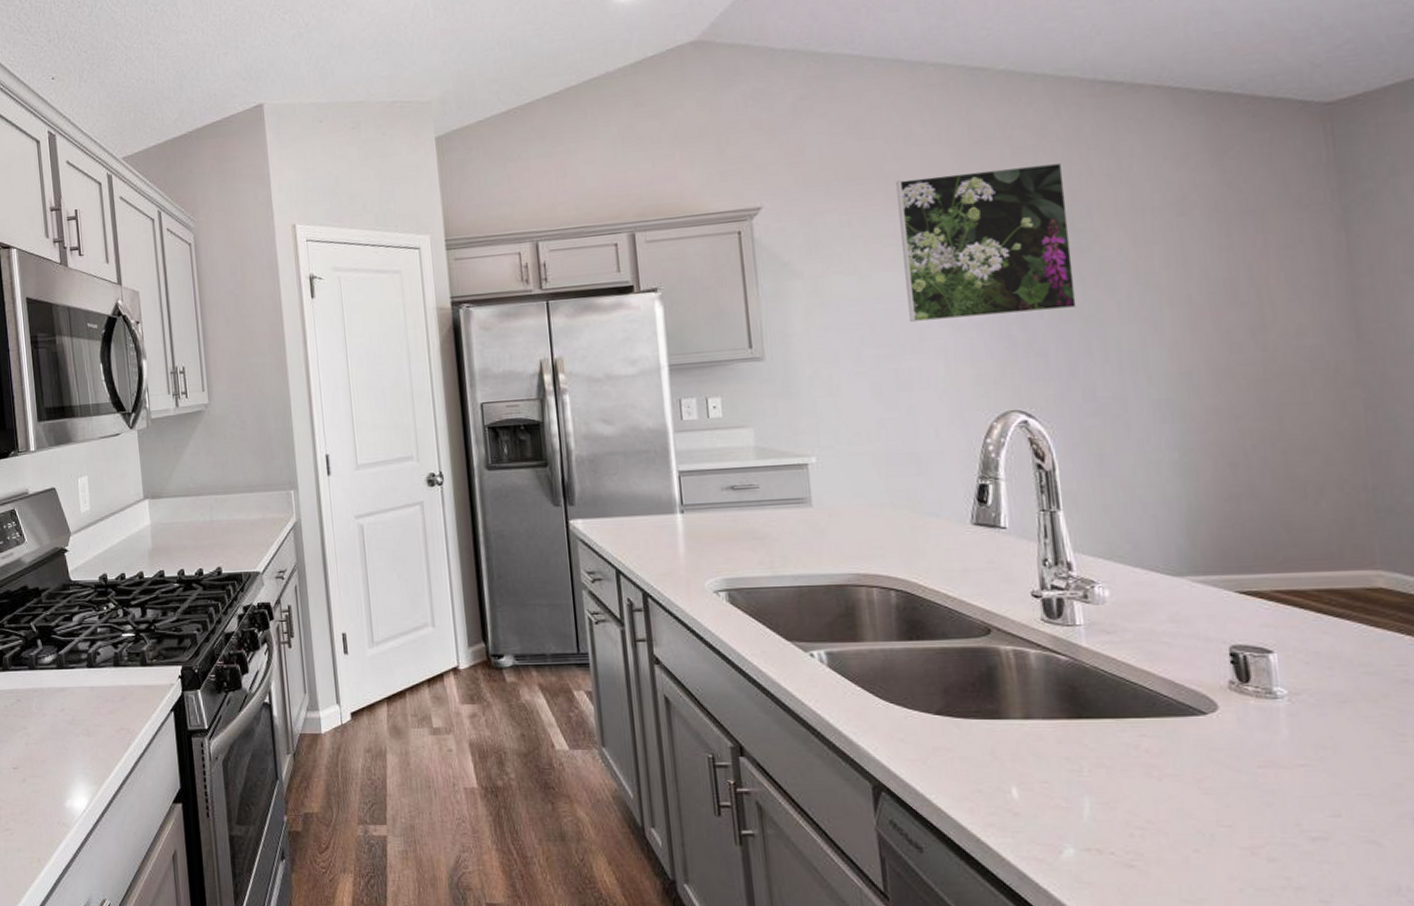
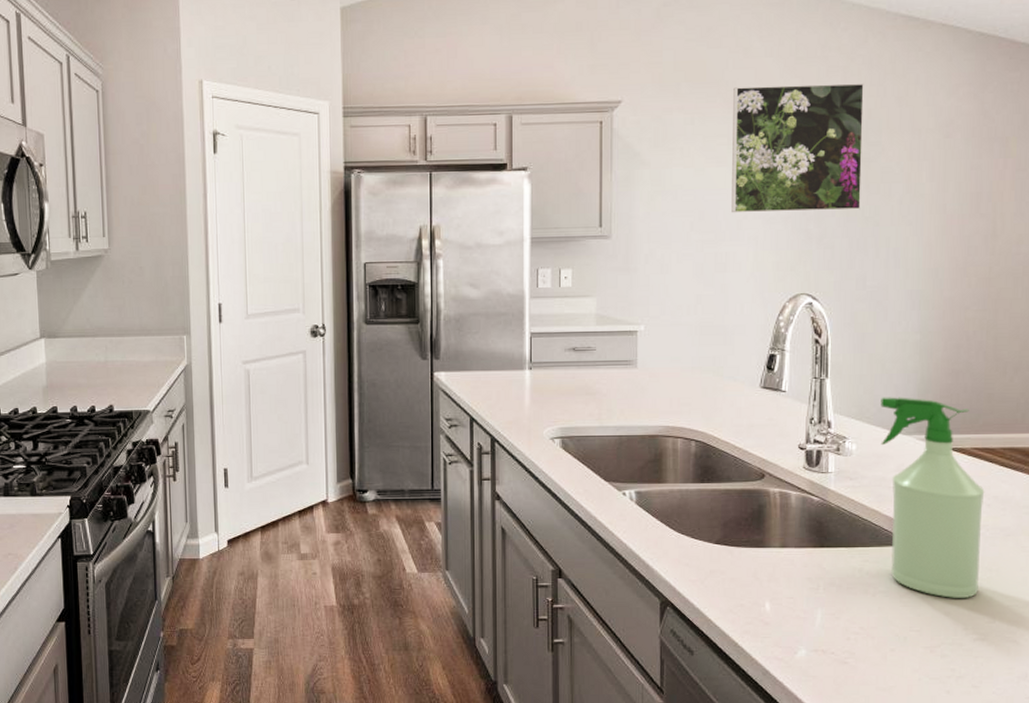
spray bottle: none [1135,529,1310,784] -> present [880,397,985,598]

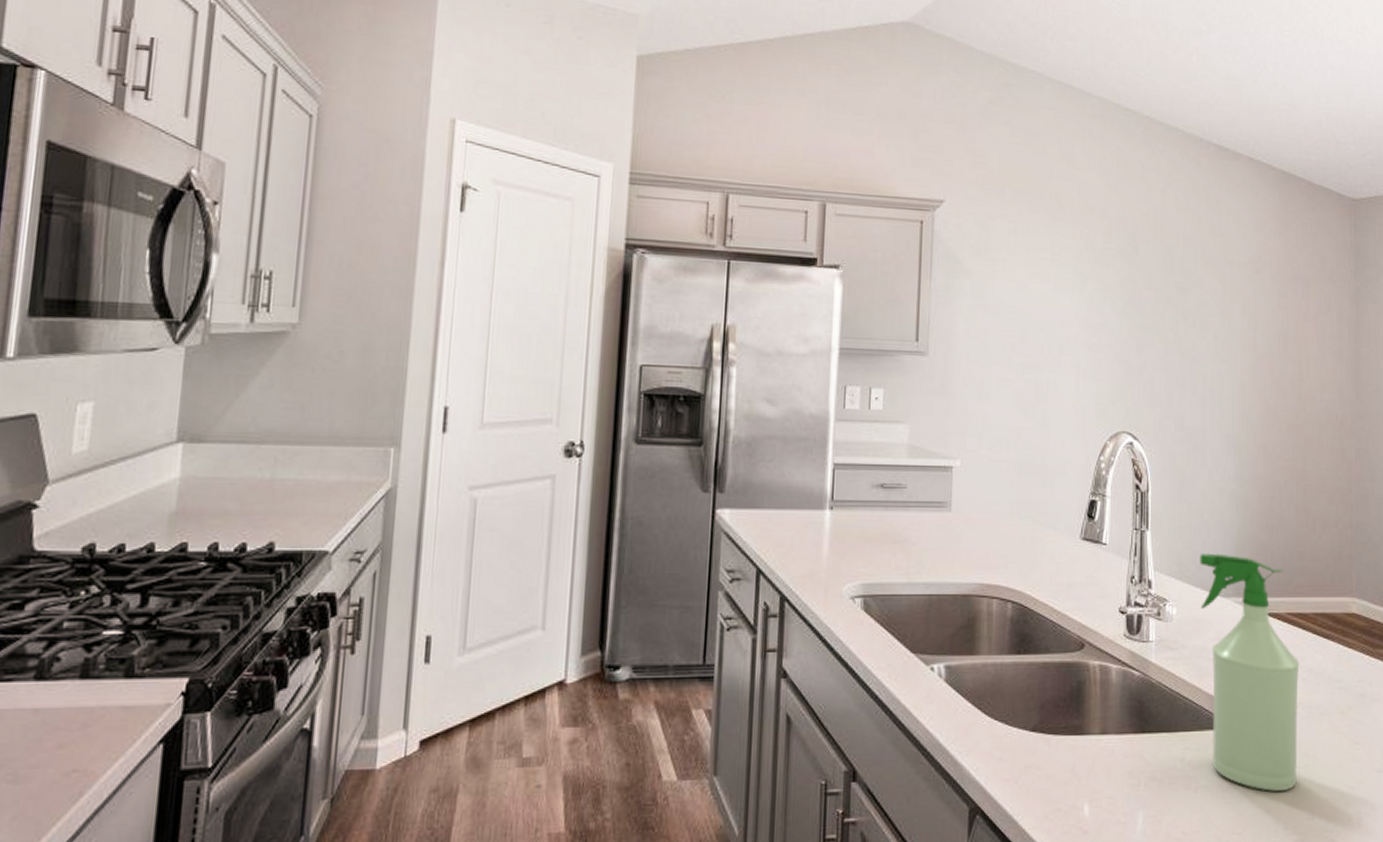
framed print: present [731,83,864,213] -> none [1053,199,1181,343]

